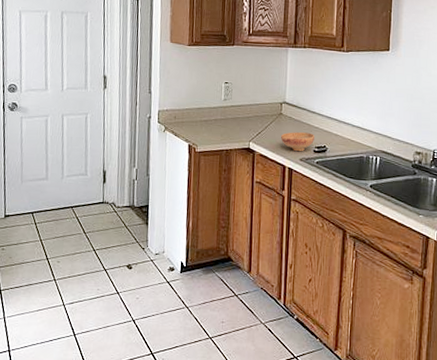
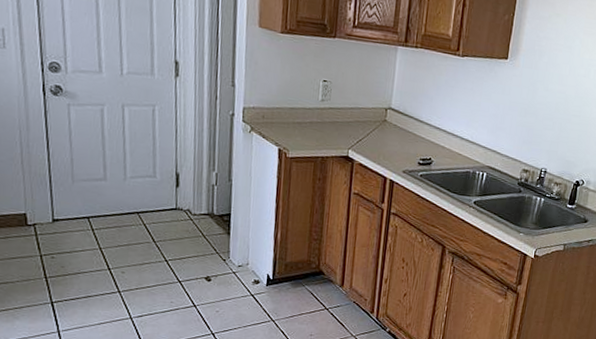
bowl: present [281,132,314,152] -> none [384,141,420,163]

